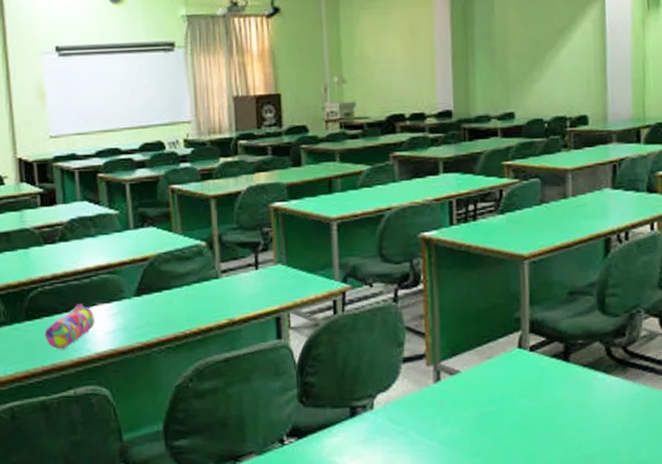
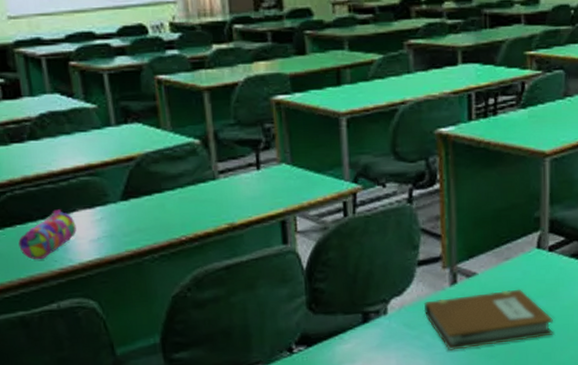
notebook: none [408,388,537,447] -> present [424,289,553,350]

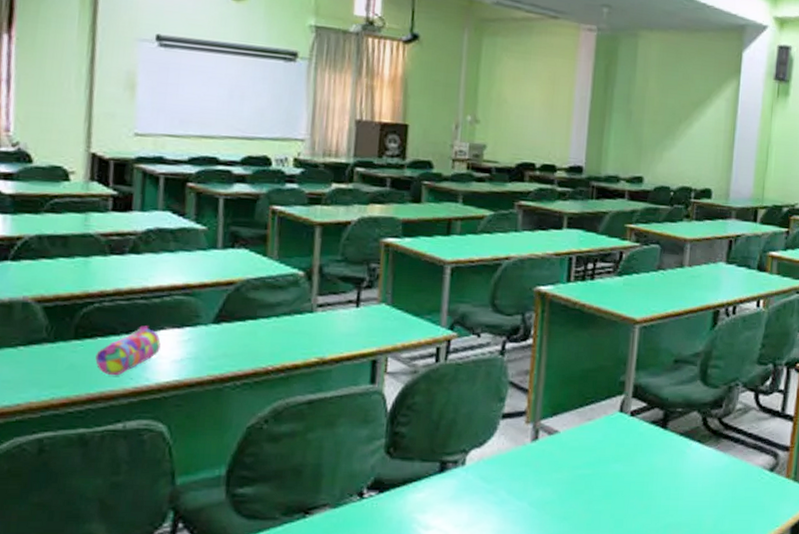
notebook: present [424,289,553,350] -> none [502,451,628,509]

